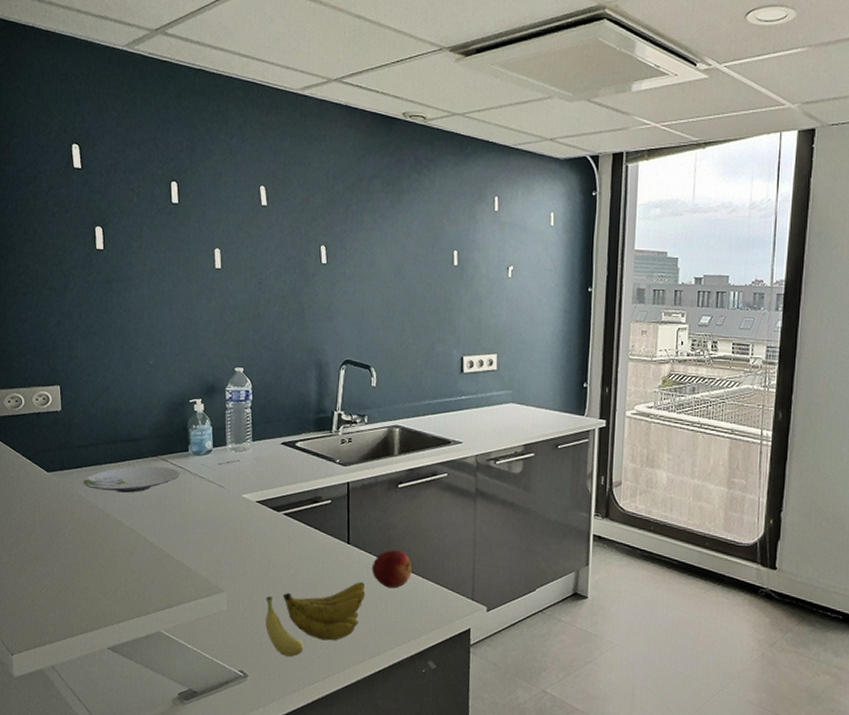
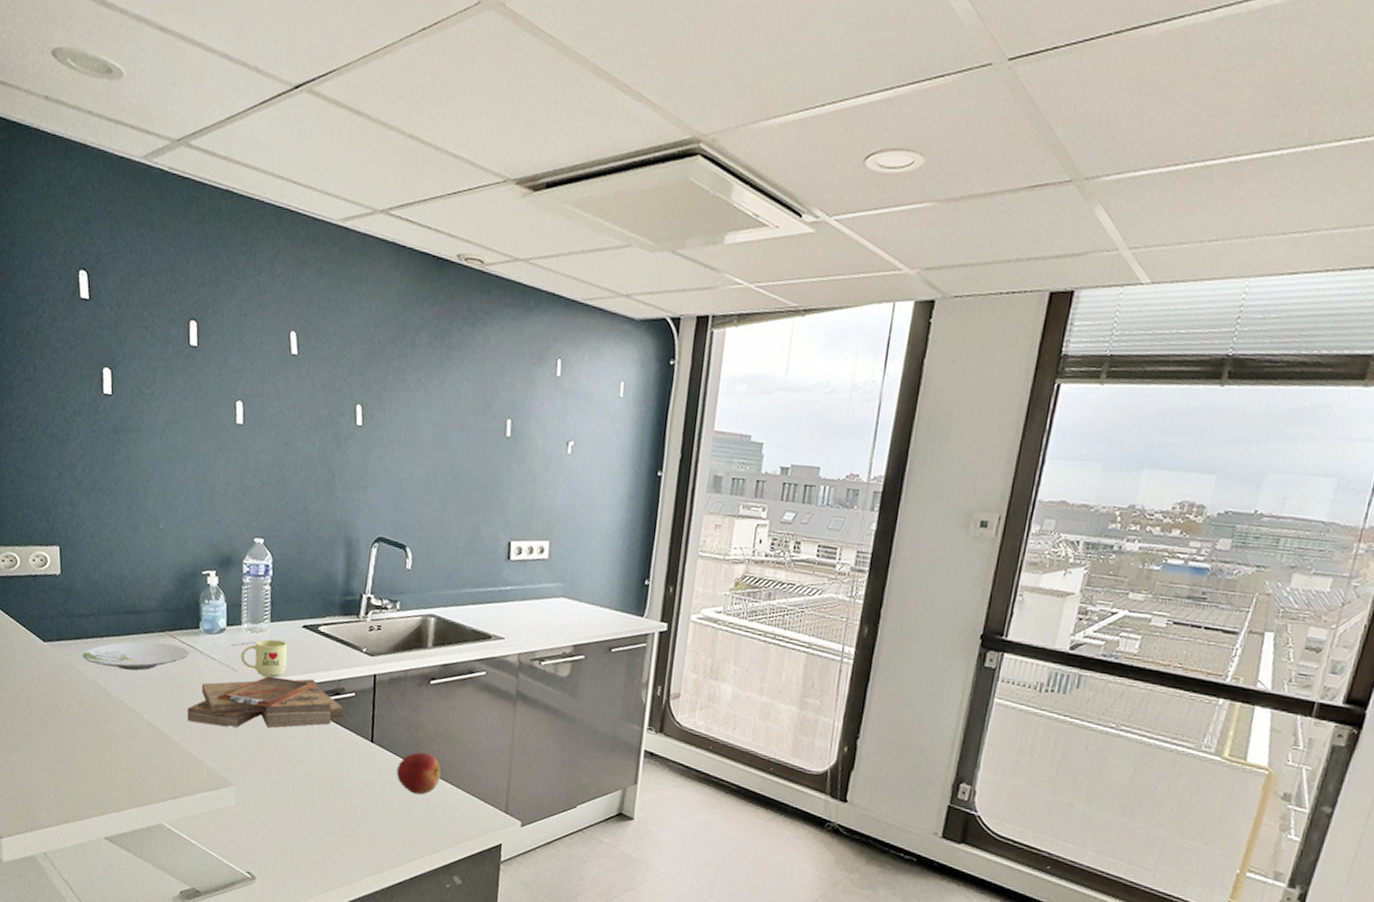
clipboard: none [180,489,322,539] -> present [187,675,344,729]
mug: none [226,457,269,491] -> present [240,639,288,677]
banana: present [265,582,366,657] -> none [277,785,389,861]

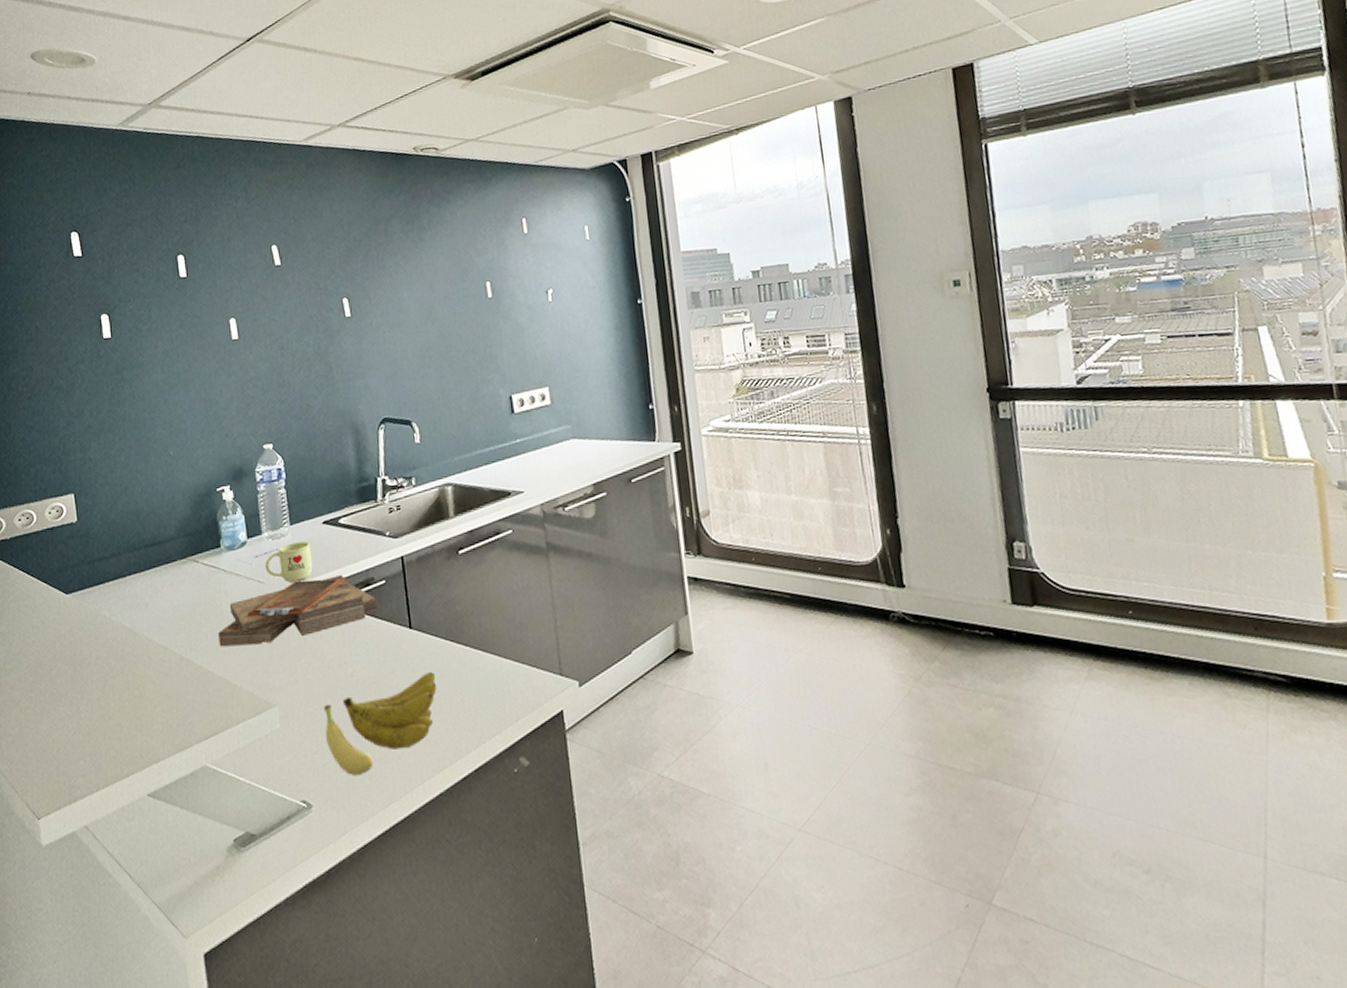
plate: present [82,641,189,671] -> none [106,568,213,606]
banana: none [277,785,389,861] -> present [323,672,437,775]
apple: present [396,751,441,795] -> none [440,627,487,675]

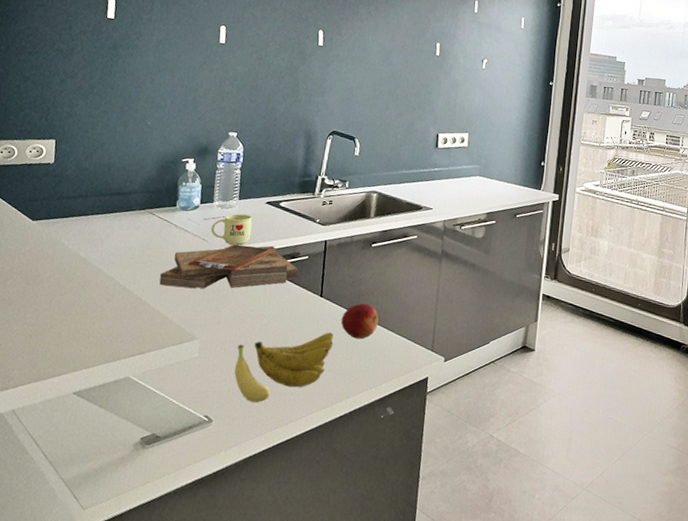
apple: none [440,627,487,675] -> present [341,303,379,339]

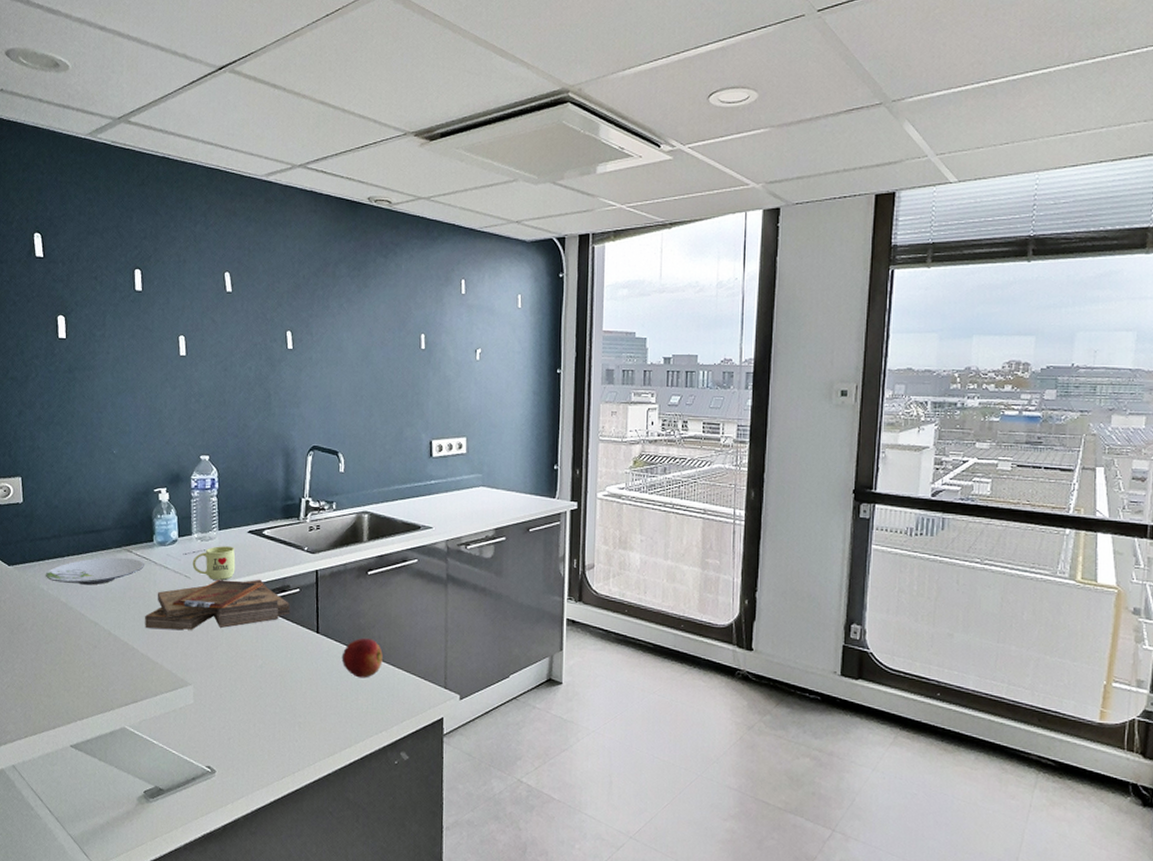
plate: none [67,218,166,243] -> present [45,557,144,585]
banana: present [234,332,334,403] -> none [233,672,336,751]

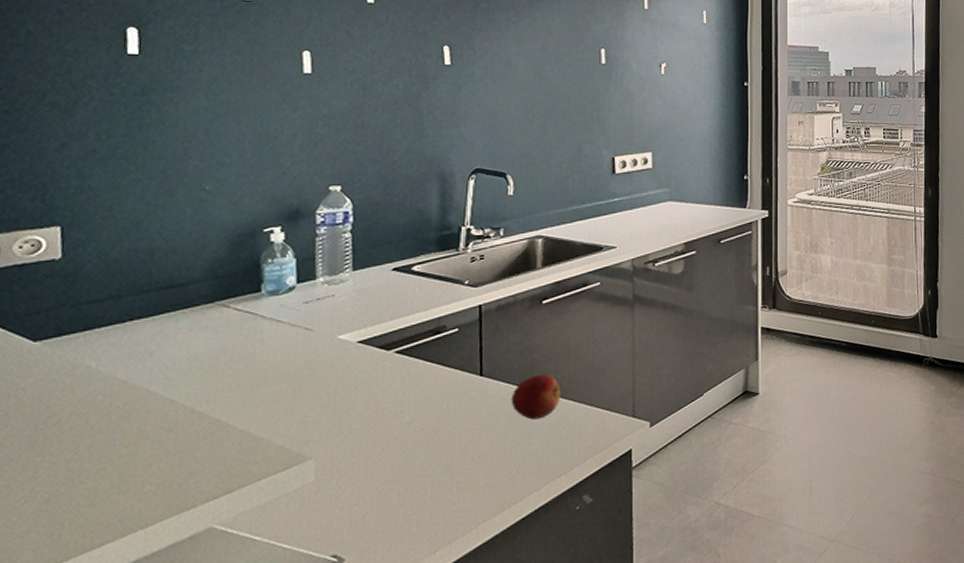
plate: present [45,557,144,585] -> none [93,314,247,355]
clipboard: present [145,579,291,631] -> none [246,322,447,397]
mug: present [192,546,236,581] -> none [316,288,376,330]

